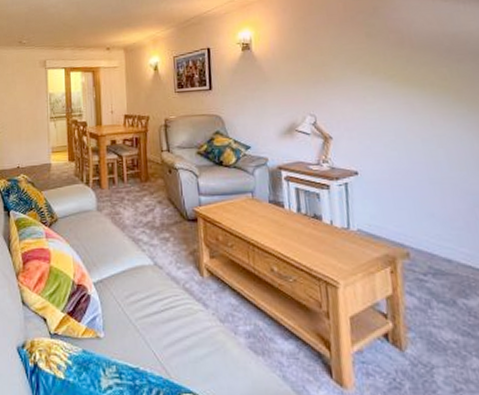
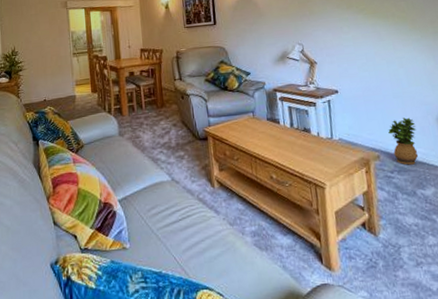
potted plant: none [421,209,461,267] -> present [388,117,419,165]

